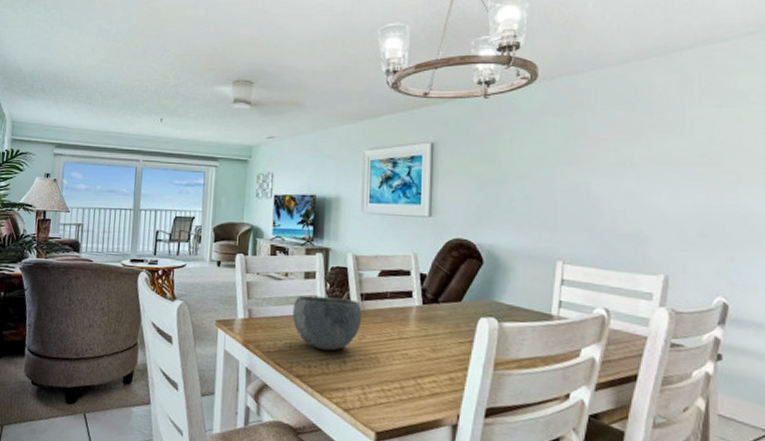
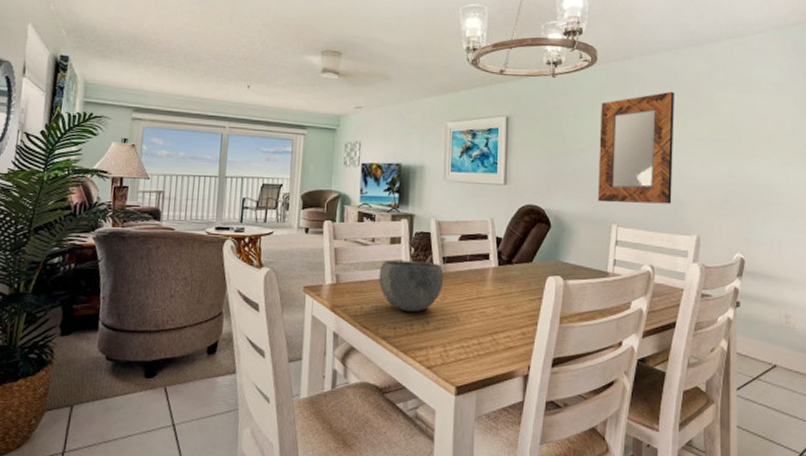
home mirror: none [539,108,635,239] -> present [597,91,674,204]

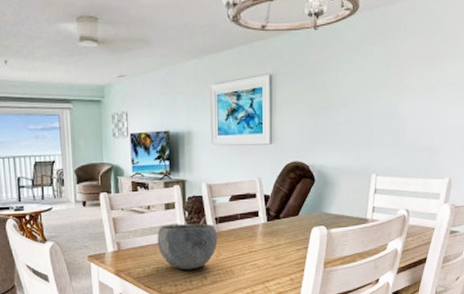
home mirror: present [597,91,674,204] -> none [358,36,434,154]

